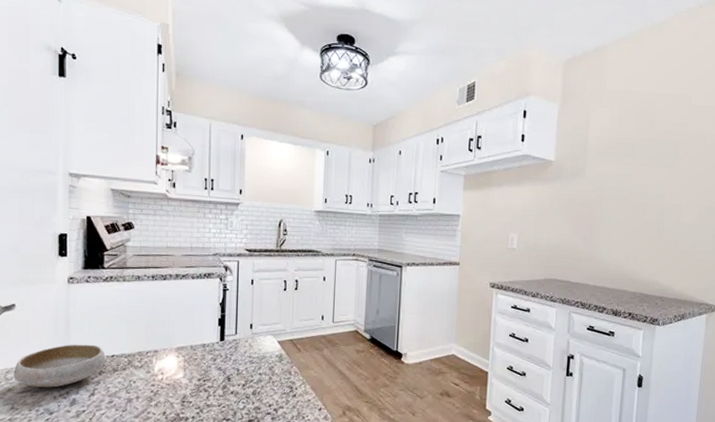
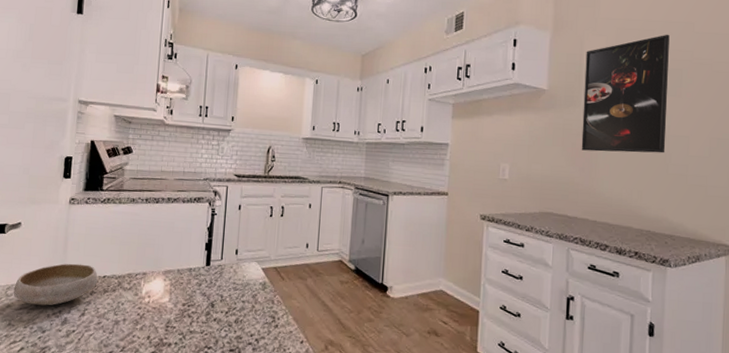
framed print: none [584,107,669,222] -> present [581,34,670,154]

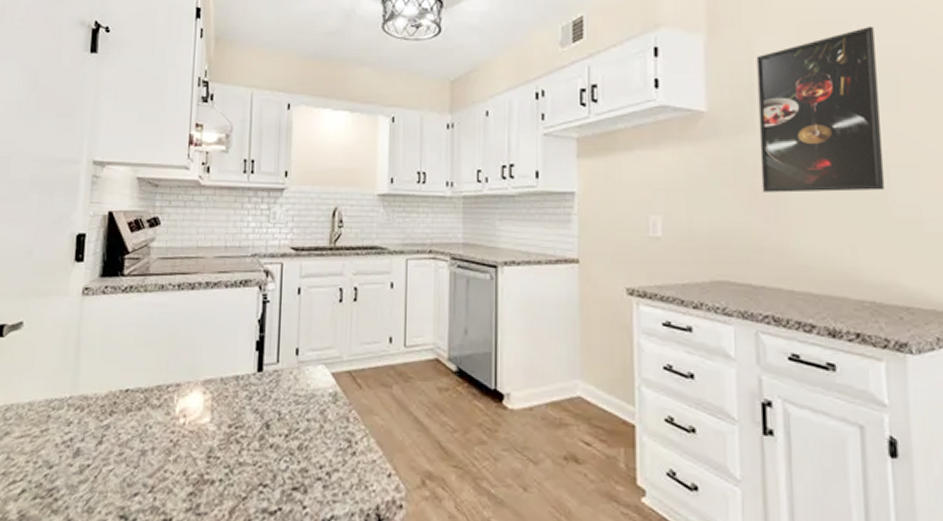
bowl: present [13,263,98,306] -> none [13,373,119,432]

